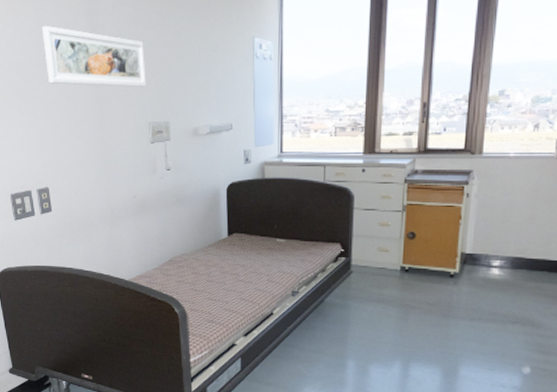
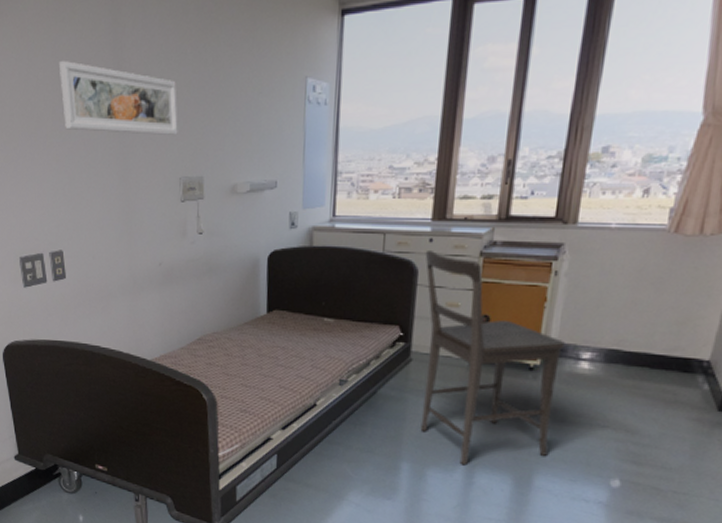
chair: none [359,178,478,361] -> present [420,249,565,466]

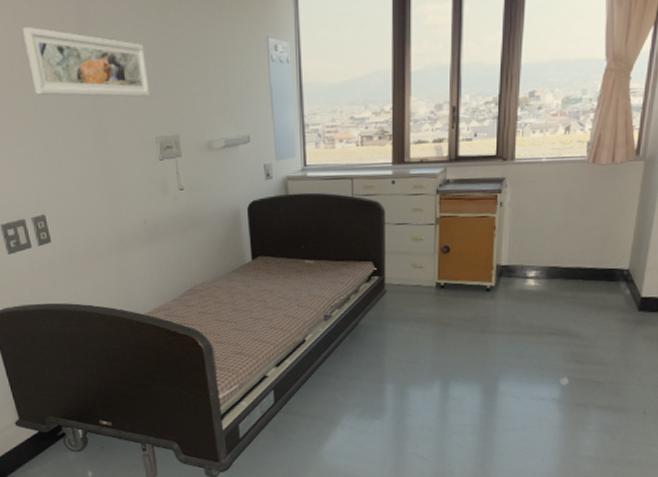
chair: present [420,249,565,466] -> none [389,190,514,381]

